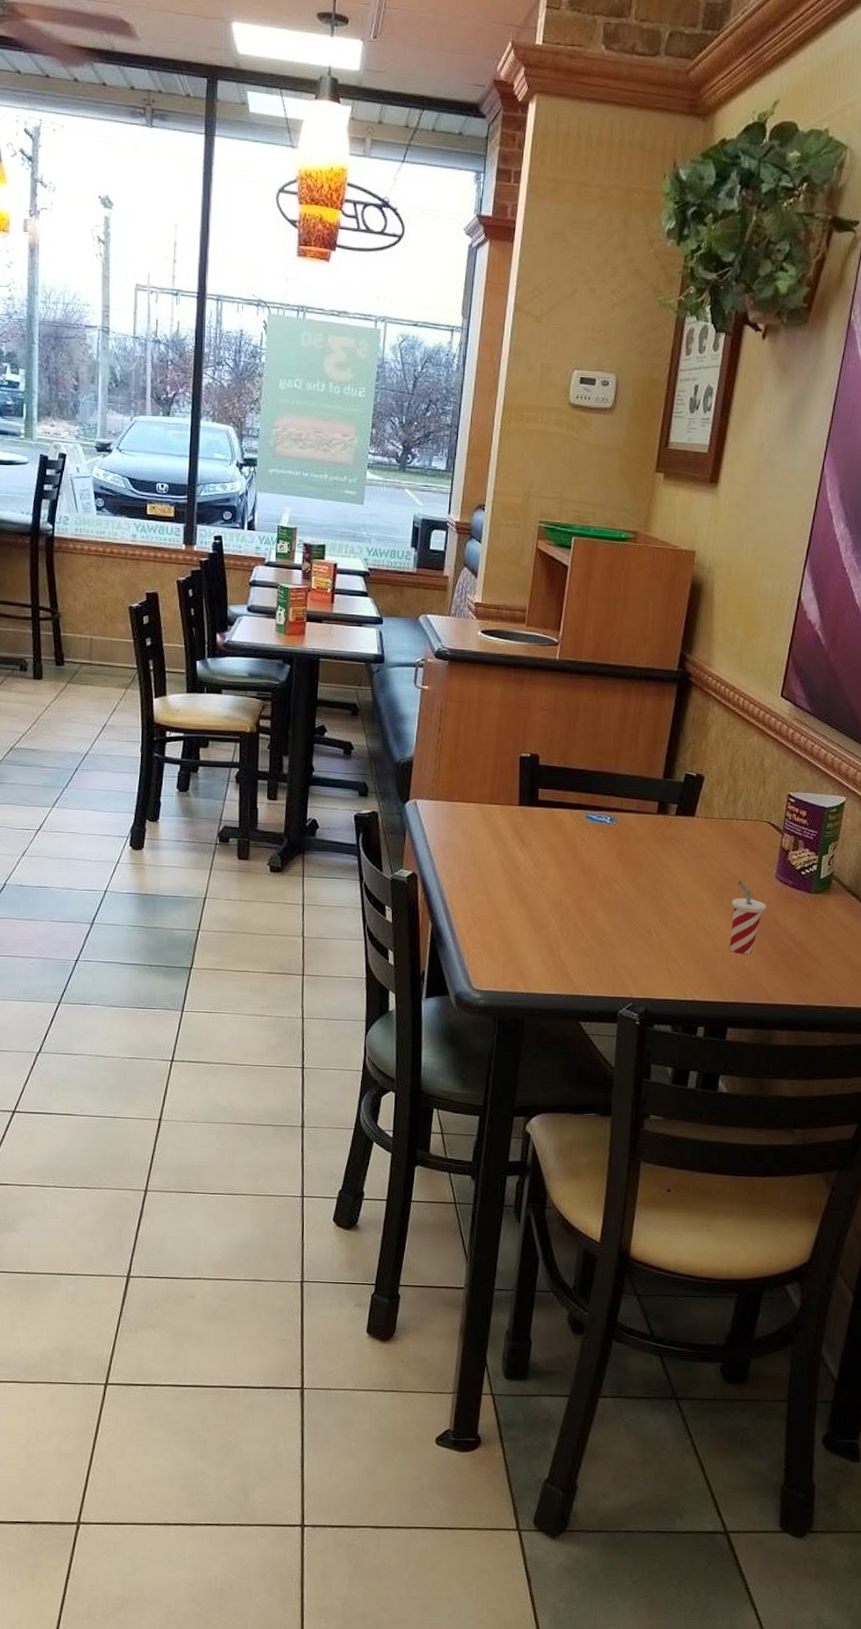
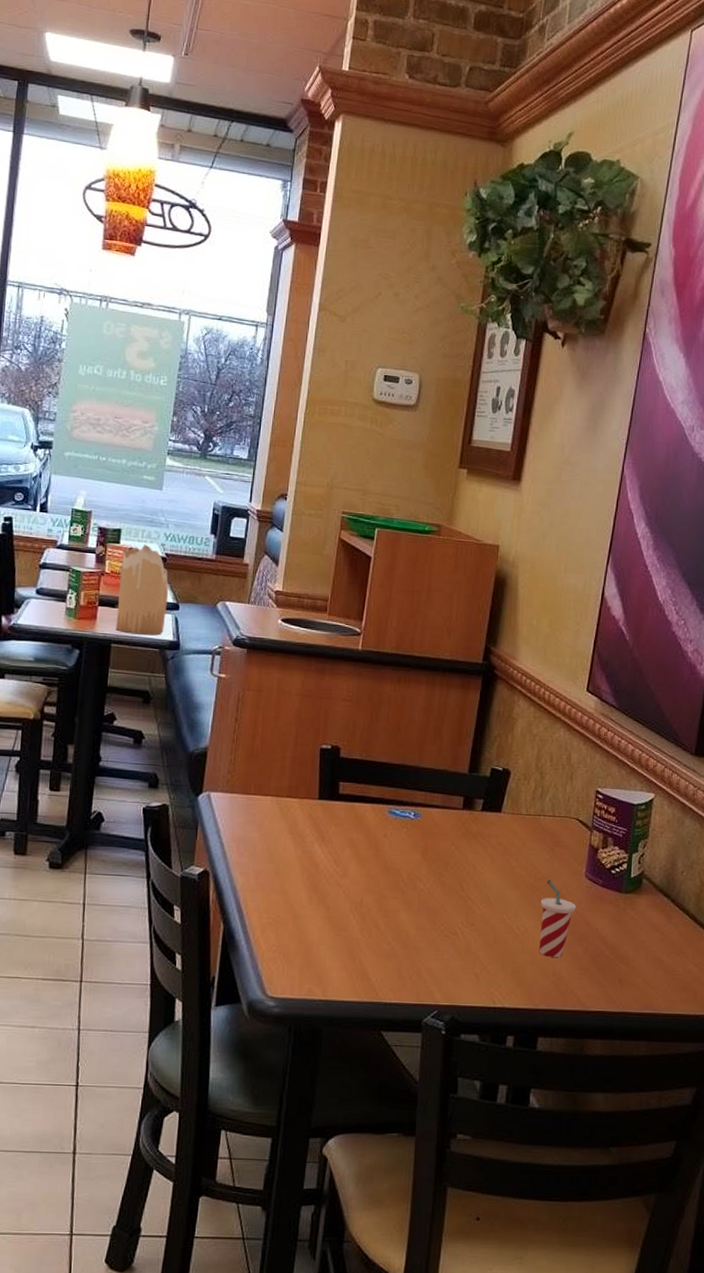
paper bag: none [323,559,373,649] -> present [115,544,169,635]

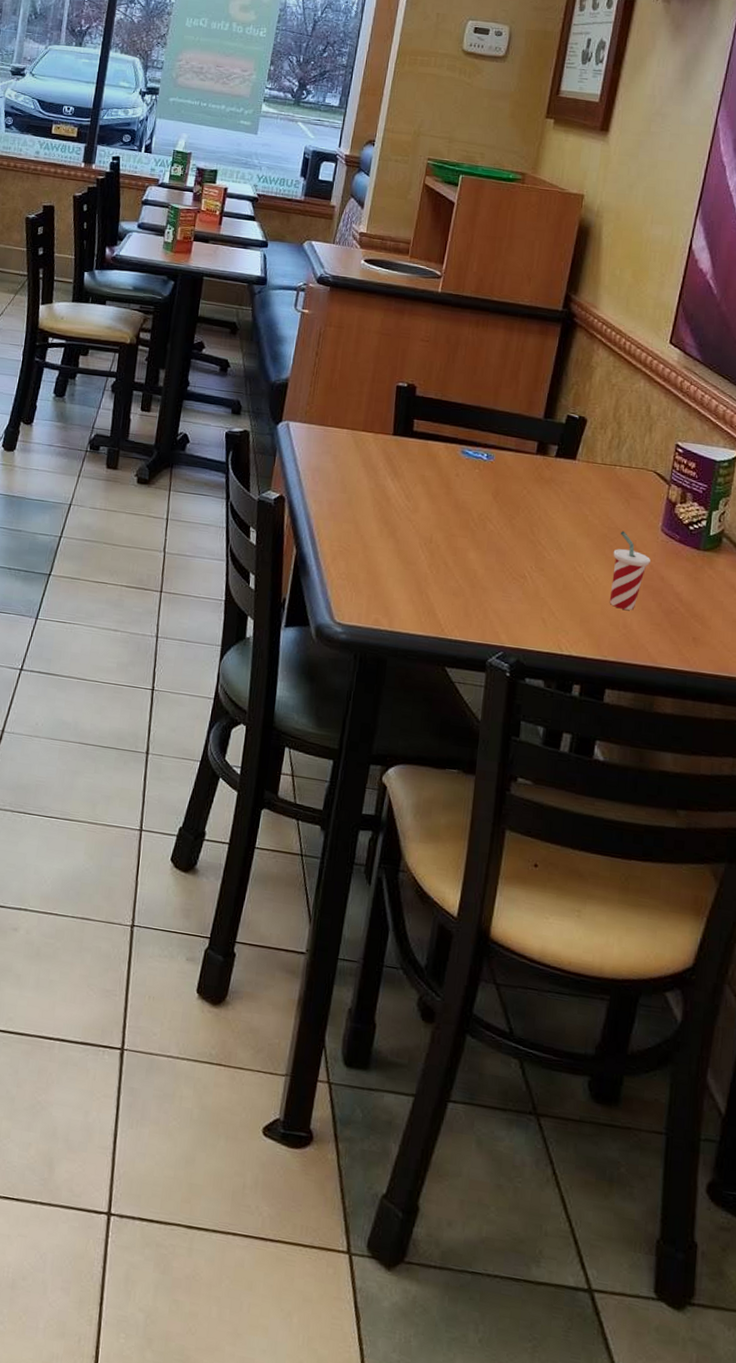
paper bag: present [115,544,169,635] -> none [208,184,259,271]

